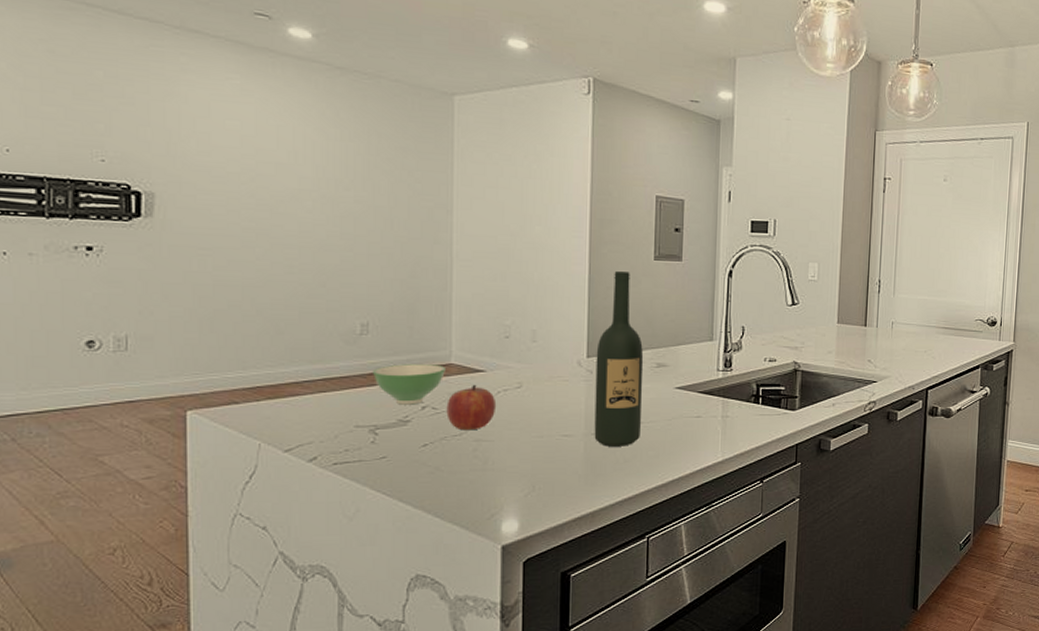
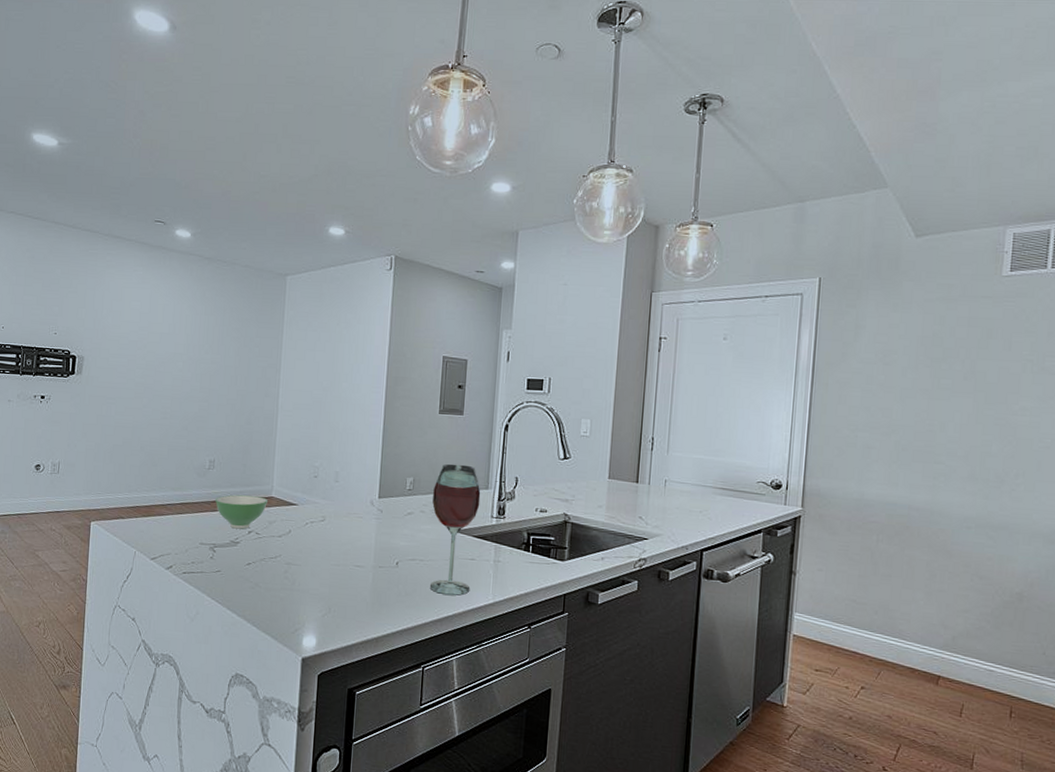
fruit: present [446,385,497,431] -> none [266,516,305,555]
wine bottle: present [594,271,644,447] -> none [381,423,426,581]
wineglass: none [651,315,705,457] -> present [430,464,481,596]

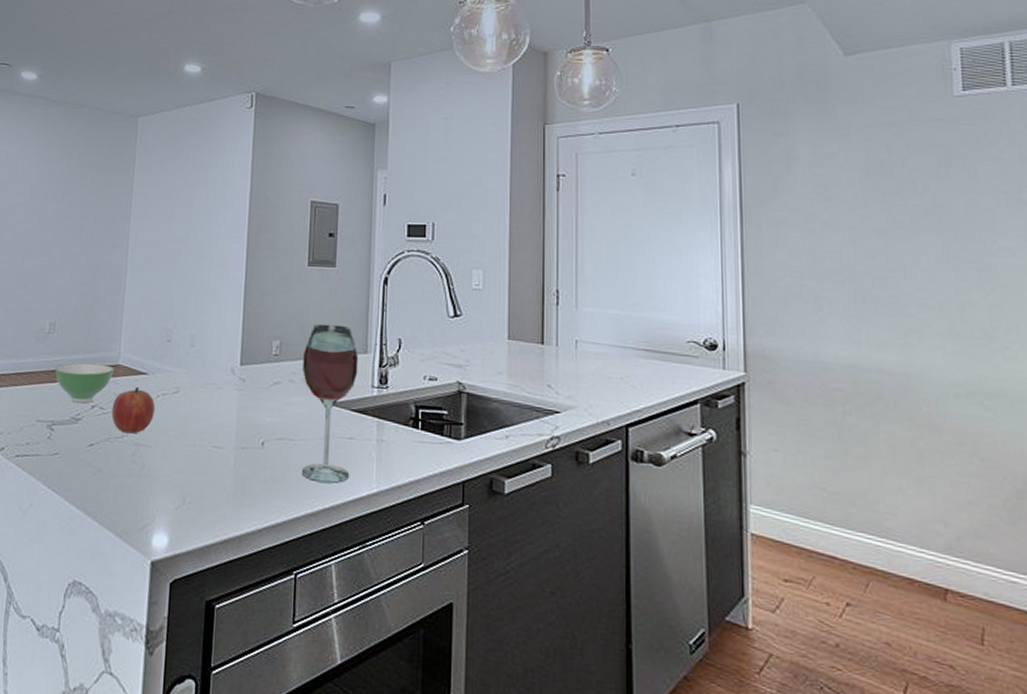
fruit: none [266,516,305,555] -> present [111,387,156,434]

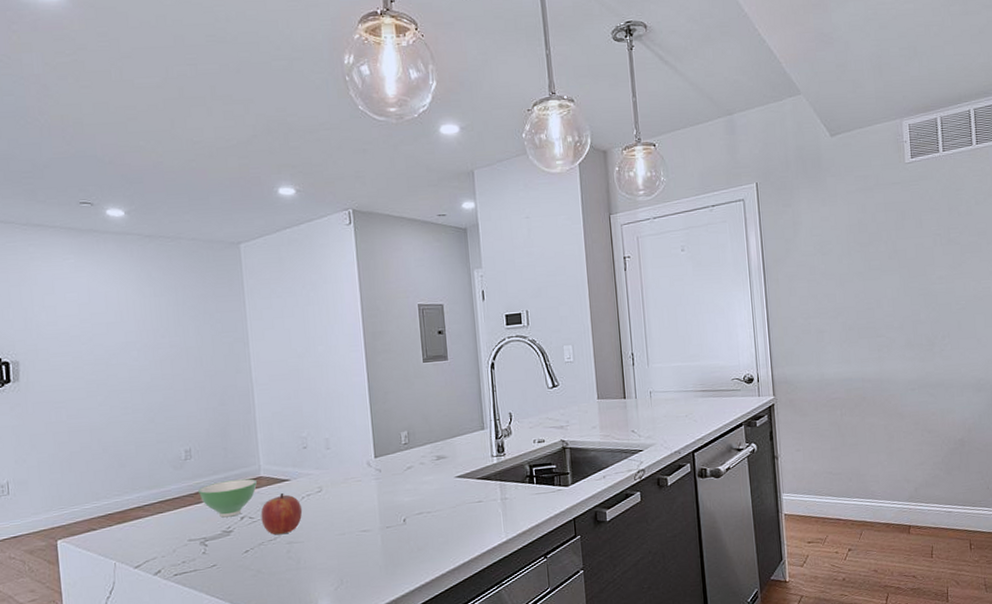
wineglass: present [302,324,359,483] -> none [429,409,481,542]

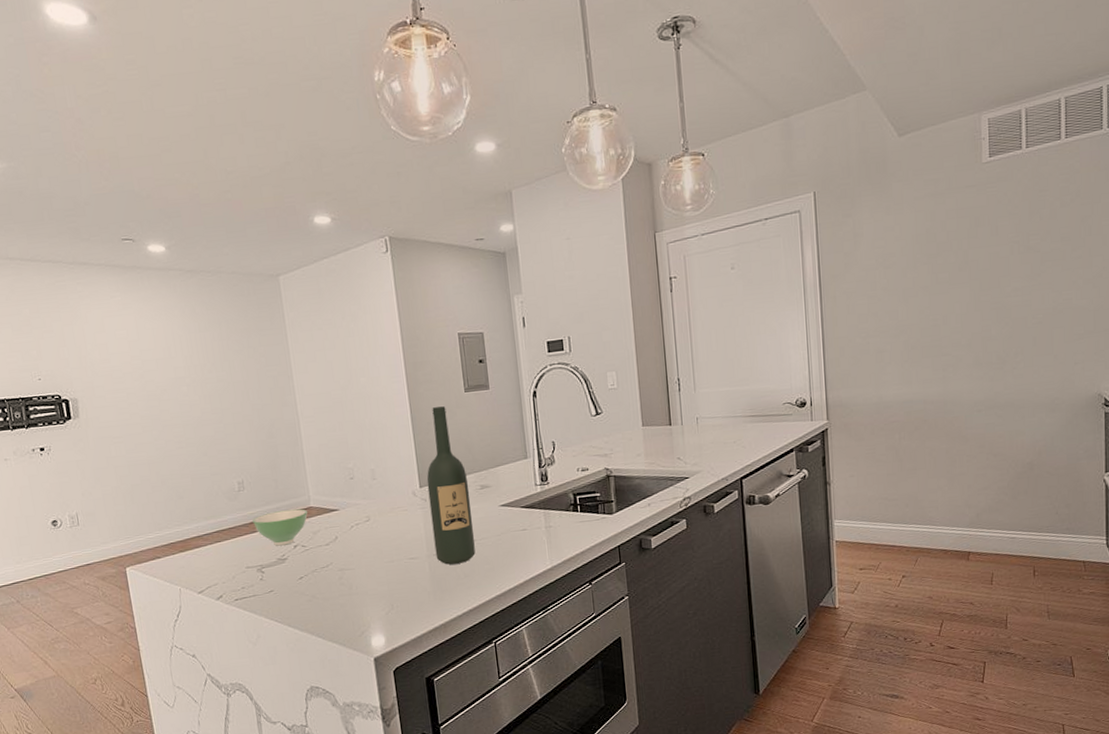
fruit: present [260,493,303,535] -> none [312,523,352,563]
wine bottle: none [382,376,430,538] -> present [426,406,476,565]

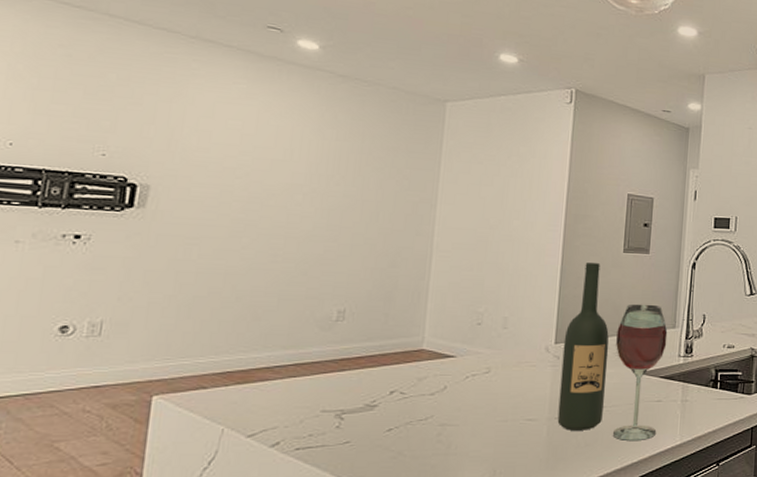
bowl: present [252,509,308,546] -> none [343,350,417,390]
wineglass: none [473,438,526,569] -> present [613,304,668,440]

